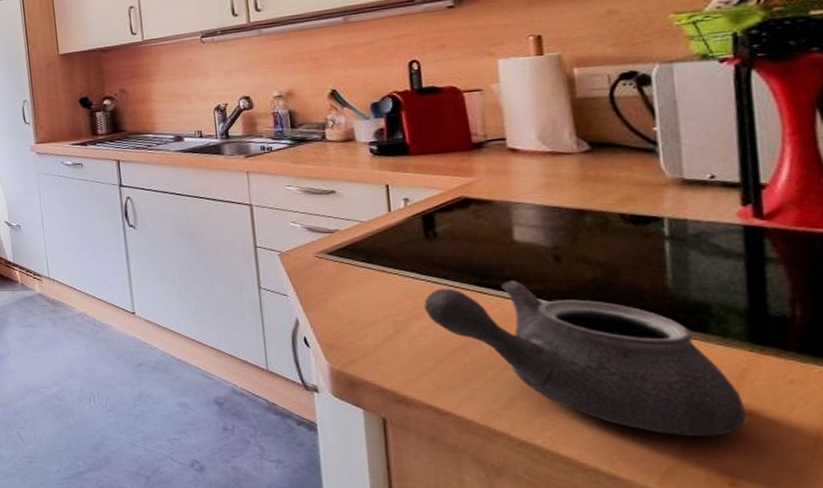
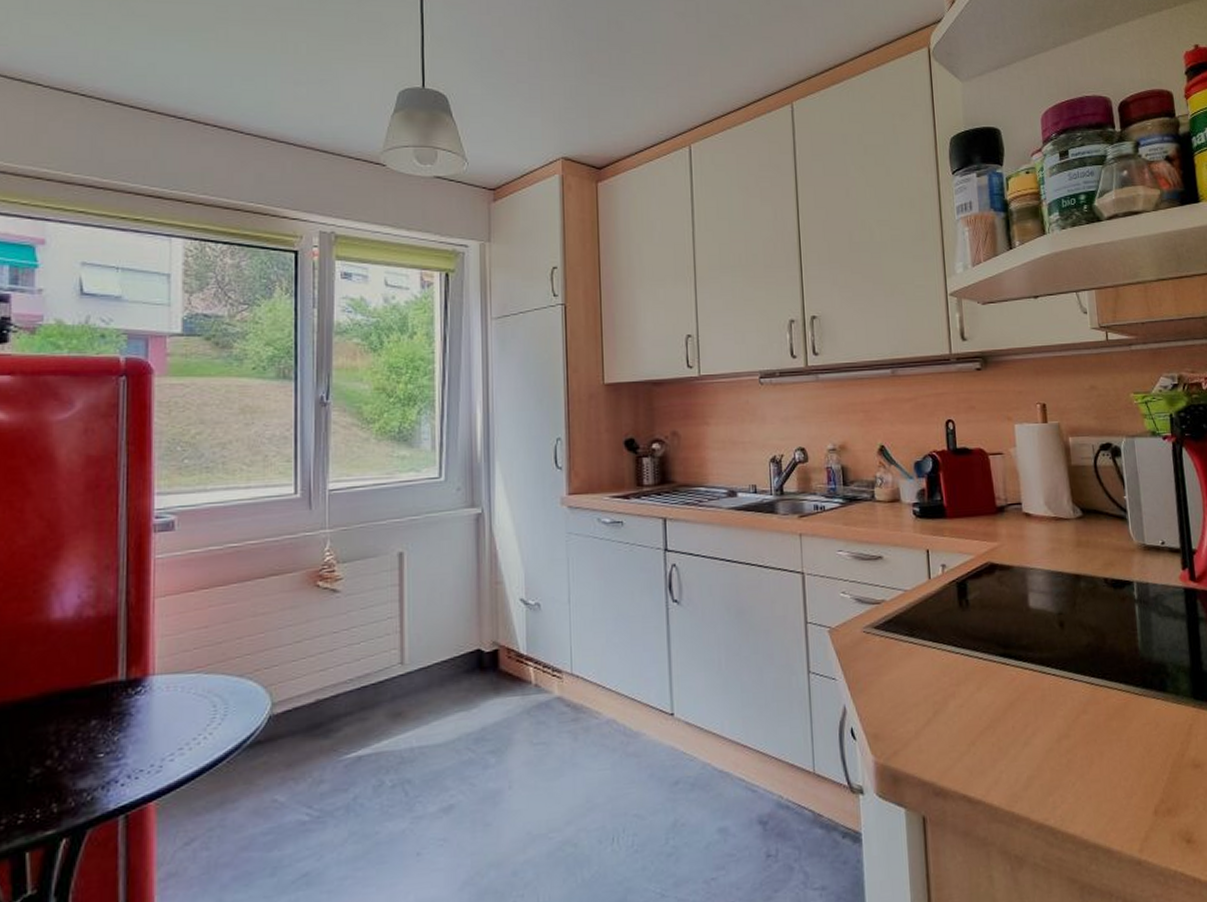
teapot: present [424,280,746,436] -> none [958,648,1194,798]

